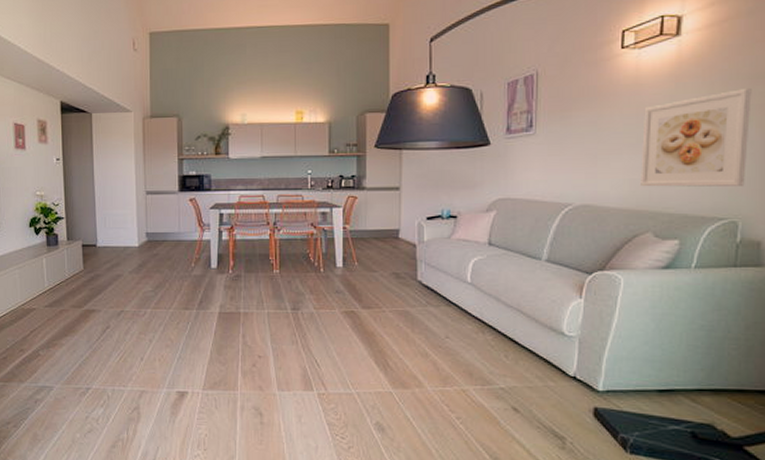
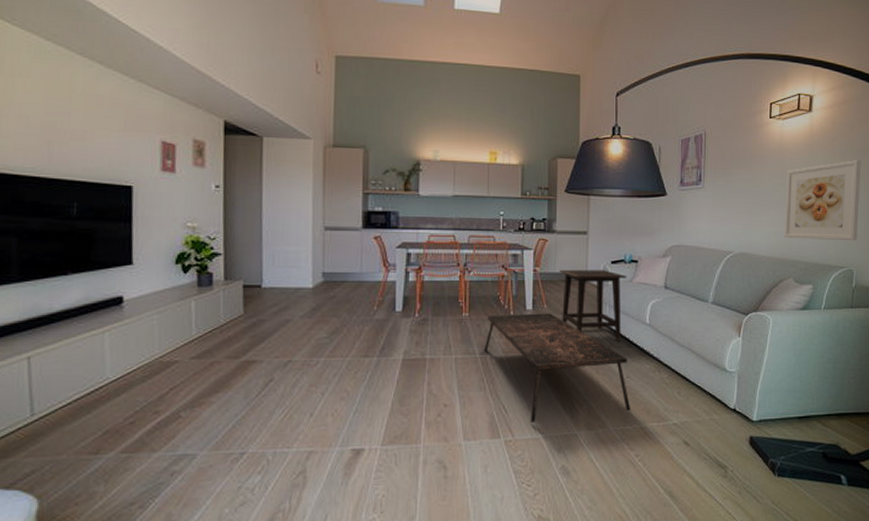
coffee table: none [294,270,451,379] -> present [483,313,631,424]
side table: none [369,226,445,299] -> present [558,269,627,340]

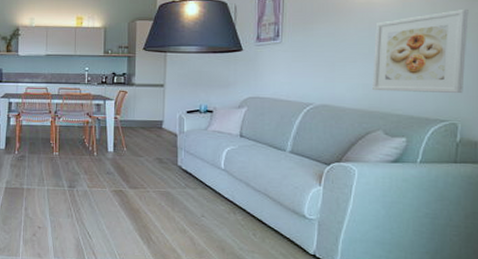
coffee table: present [483,313,631,424] -> none [71,155,206,250]
side table: present [558,269,627,340] -> none [137,117,202,183]

